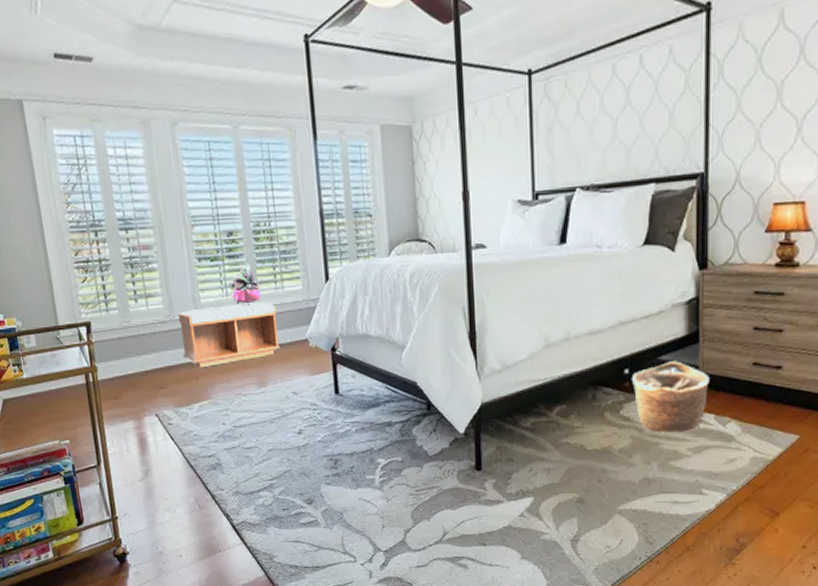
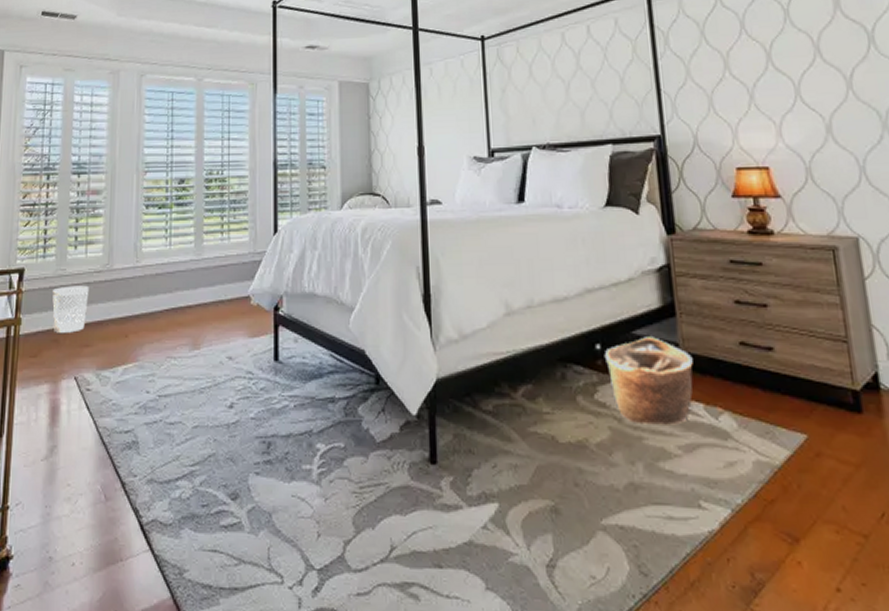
wastebasket: none [121,335,157,378] -> present [52,285,89,333]
bench: present [178,302,281,368] -> none [115,253,220,325]
potted plant: present [228,264,262,307] -> none [173,213,208,258]

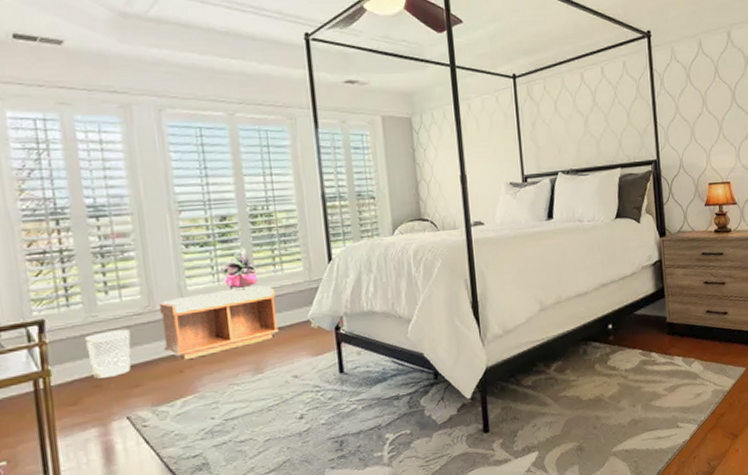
bench: none [115,253,220,325] -> present [159,285,280,361]
potted plant: none [173,213,208,258] -> present [220,248,259,292]
basket: present [604,337,693,425] -> none [614,314,676,378]

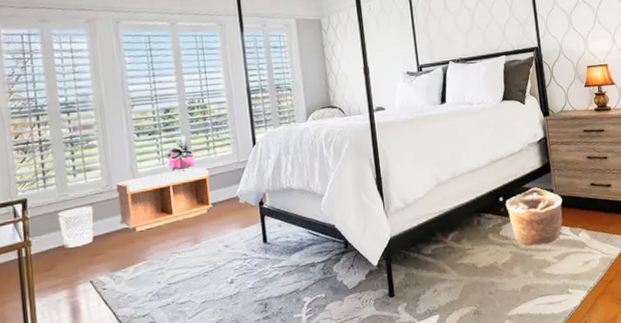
basket: none [614,314,676,378] -> present [505,187,563,247]

